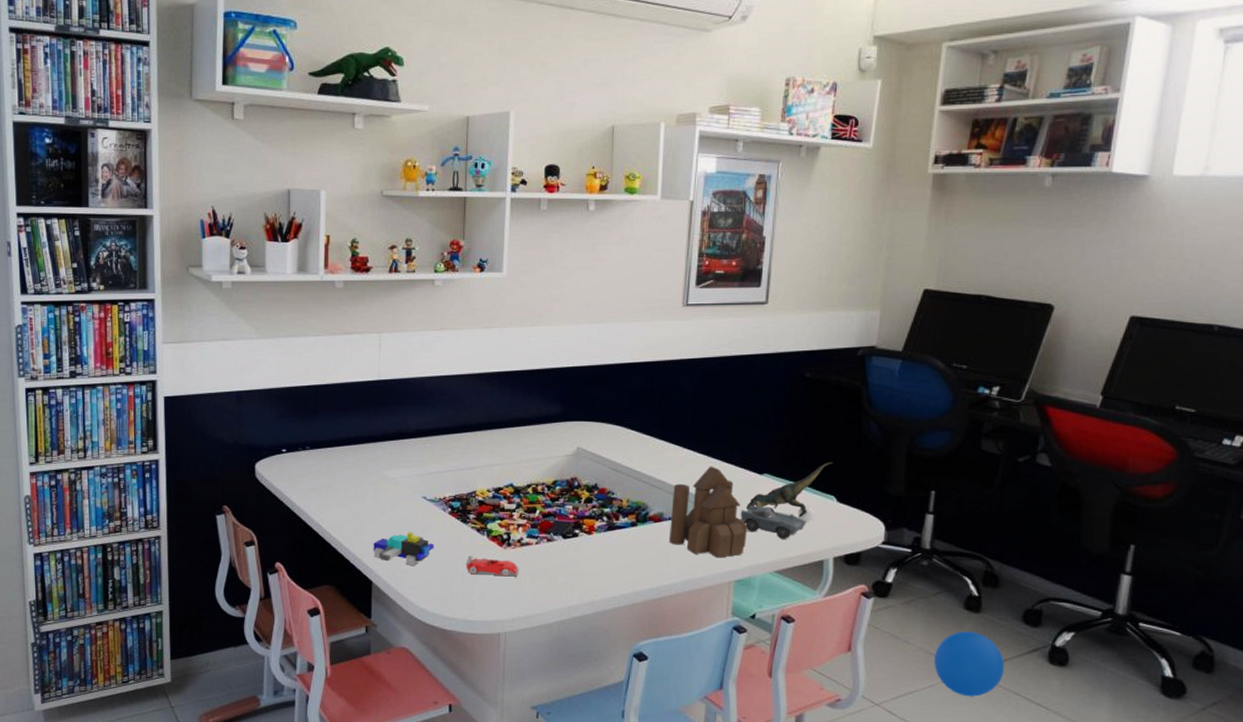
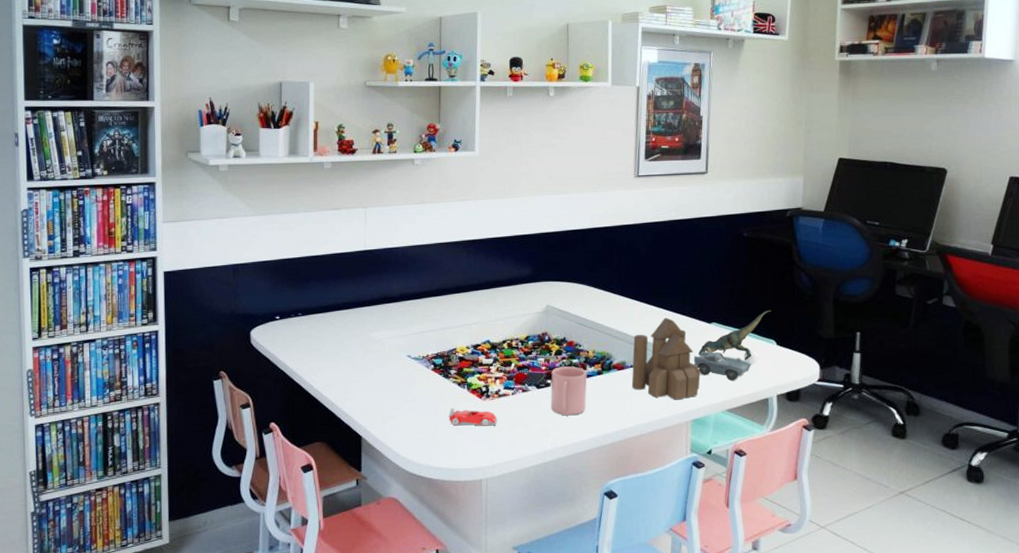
toy blocks: present [373,532,434,567] -> none [362,388,419,421]
mug: none [577,516,620,570] -> present [550,366,587,416]
ball: present [934,631,1004,697] -> none [869,456,930,515]

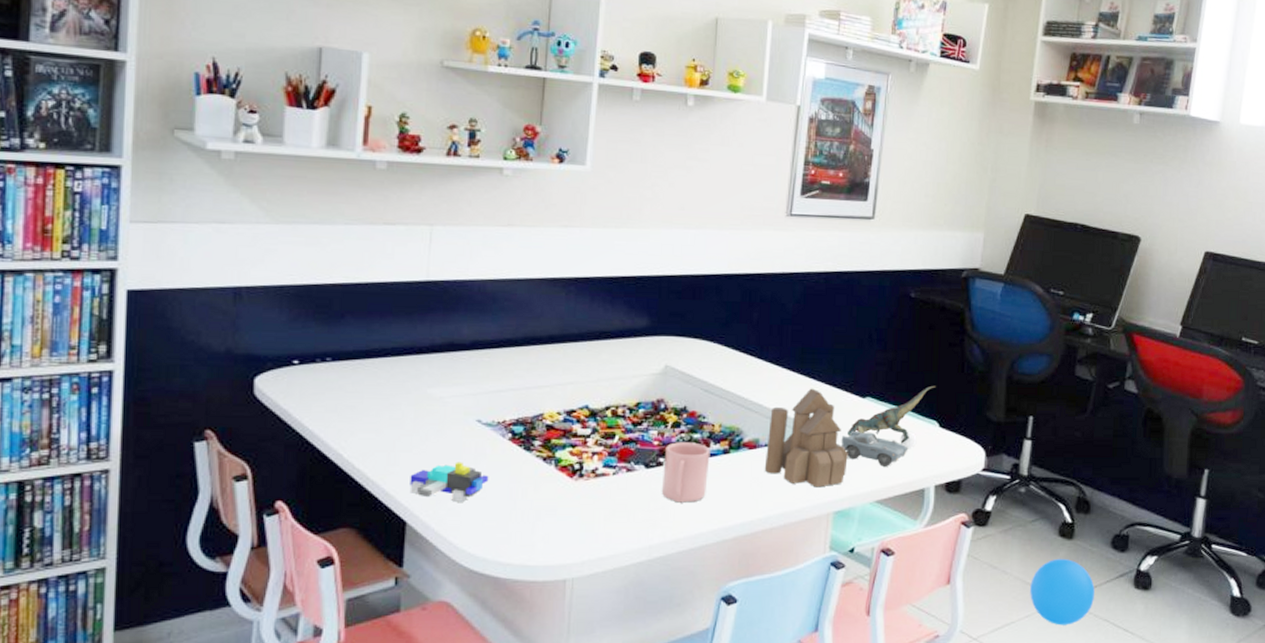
toy blocks: none [362,388,419,421] -> present [410,462,489,503]
toy car: present [448,408,498,426] -> none [527,489,592,513]
ball: none [869,456,930,515] -> present [1030,558,1095,626]

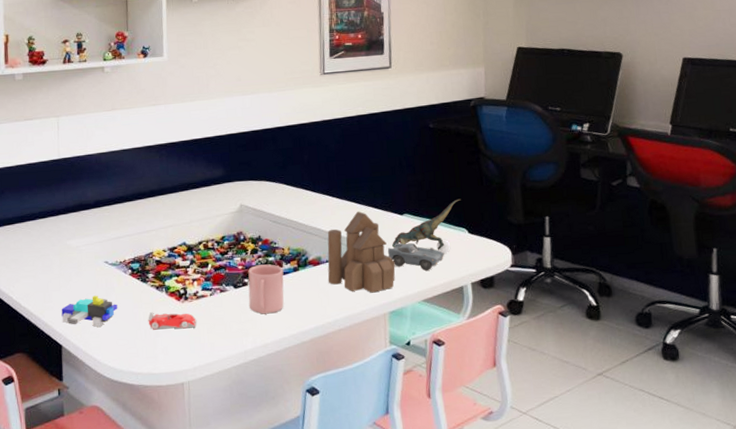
toy car: none [527,489,592,513] -> present [148,312,197,330]
ball: present [1030,558,1095,626] -> none [567,337,627,397]

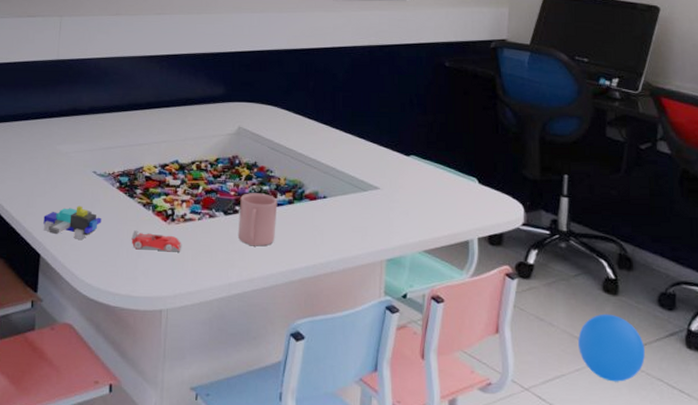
building blocks: present [327,211,396,293] -> none [323,147,397,237]
toy car: present [387,242,444,271] -> none [390,185,450,219]
dinosaur toy: present [392,199,461,253] -> none [395,145,473,203]
ball: none [567,337,627,397] -> present [578,313,645,382]

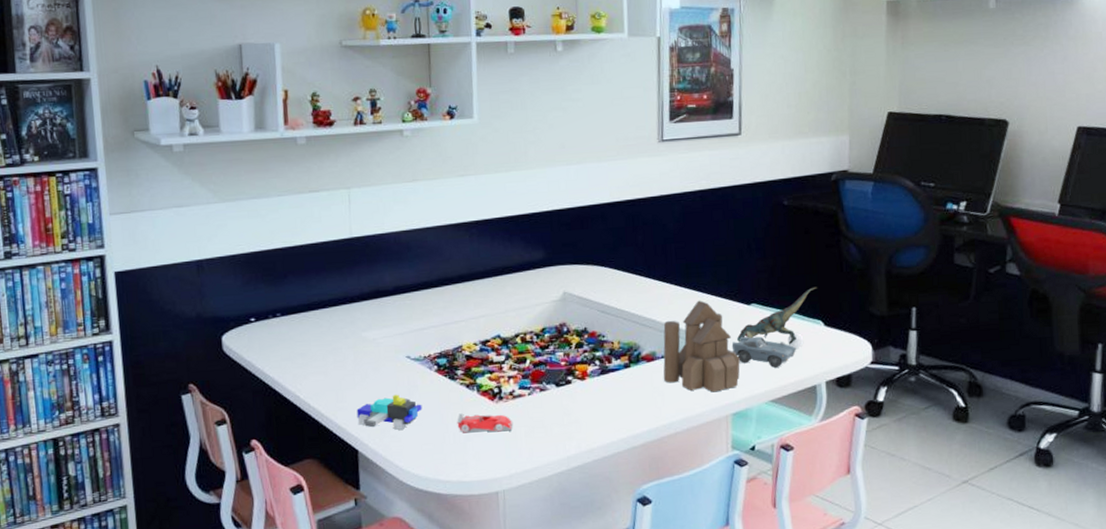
mug: present [237,193,278,247] -> none [572,360,613,416]
building blocks: none [323,147,397,237] -> present [663,300,740,393]
toy car: none [390,185,450,219] -> present [731,336,796,368]
dinosaur toy: none [395,145,473,203] -> present [737,287,817,349]
ball: present [578,313,645,382] -> none [929,441,995,507]

